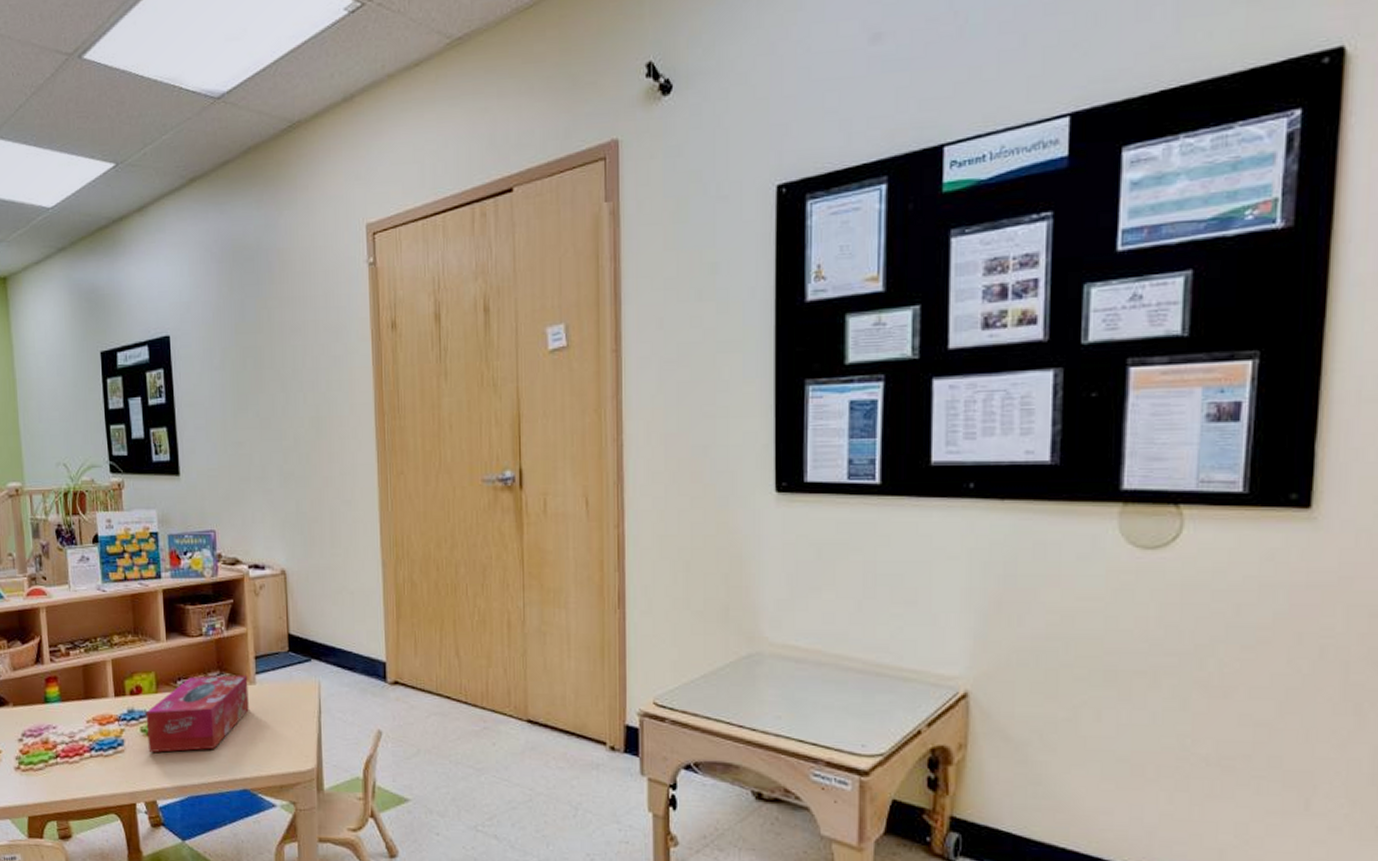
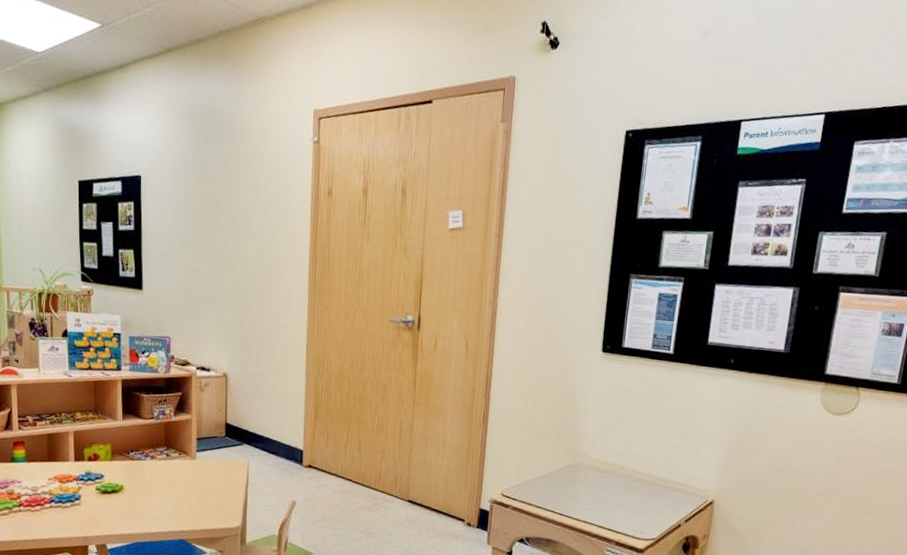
tissue box: present [146,675,249,752] -> none [101,450,190,508]

